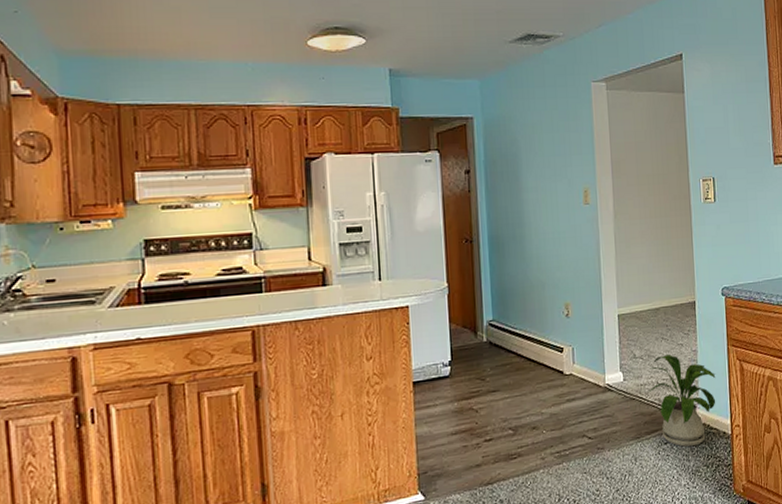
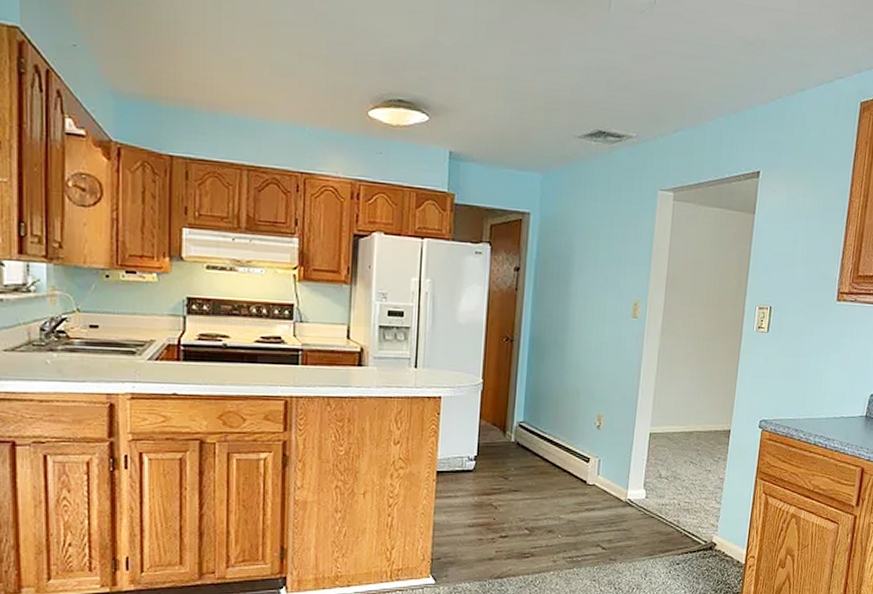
house plant: present [647,354,716,447] -> none [667,479,739,571]

